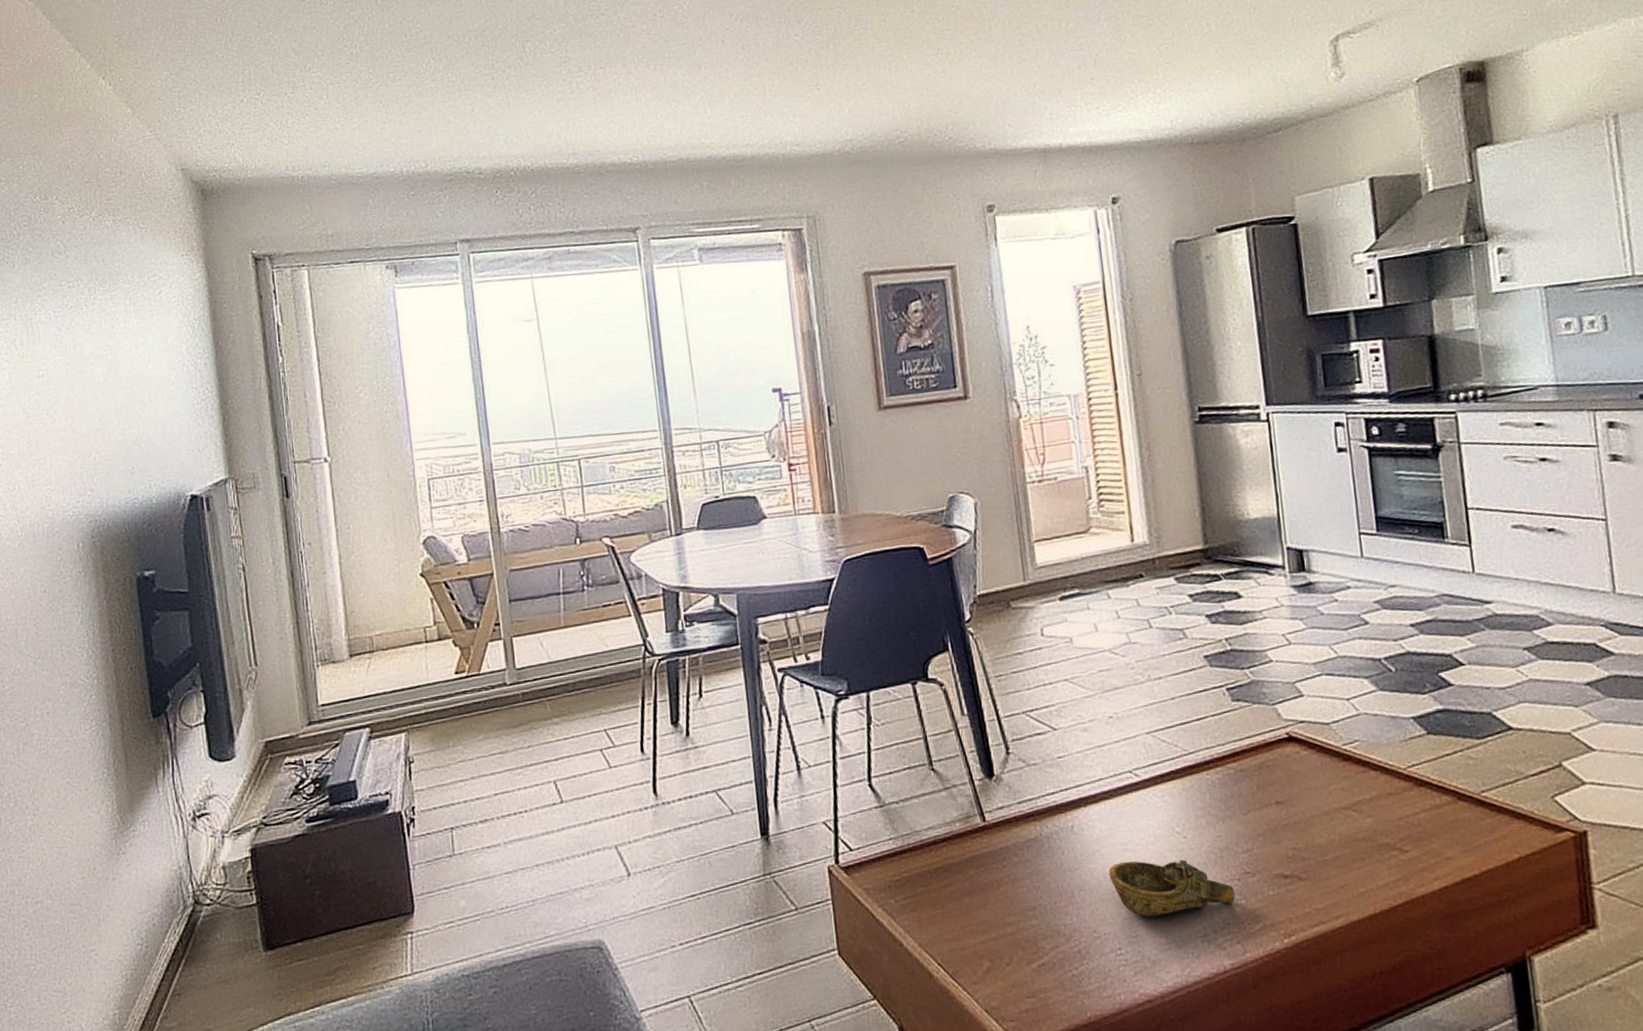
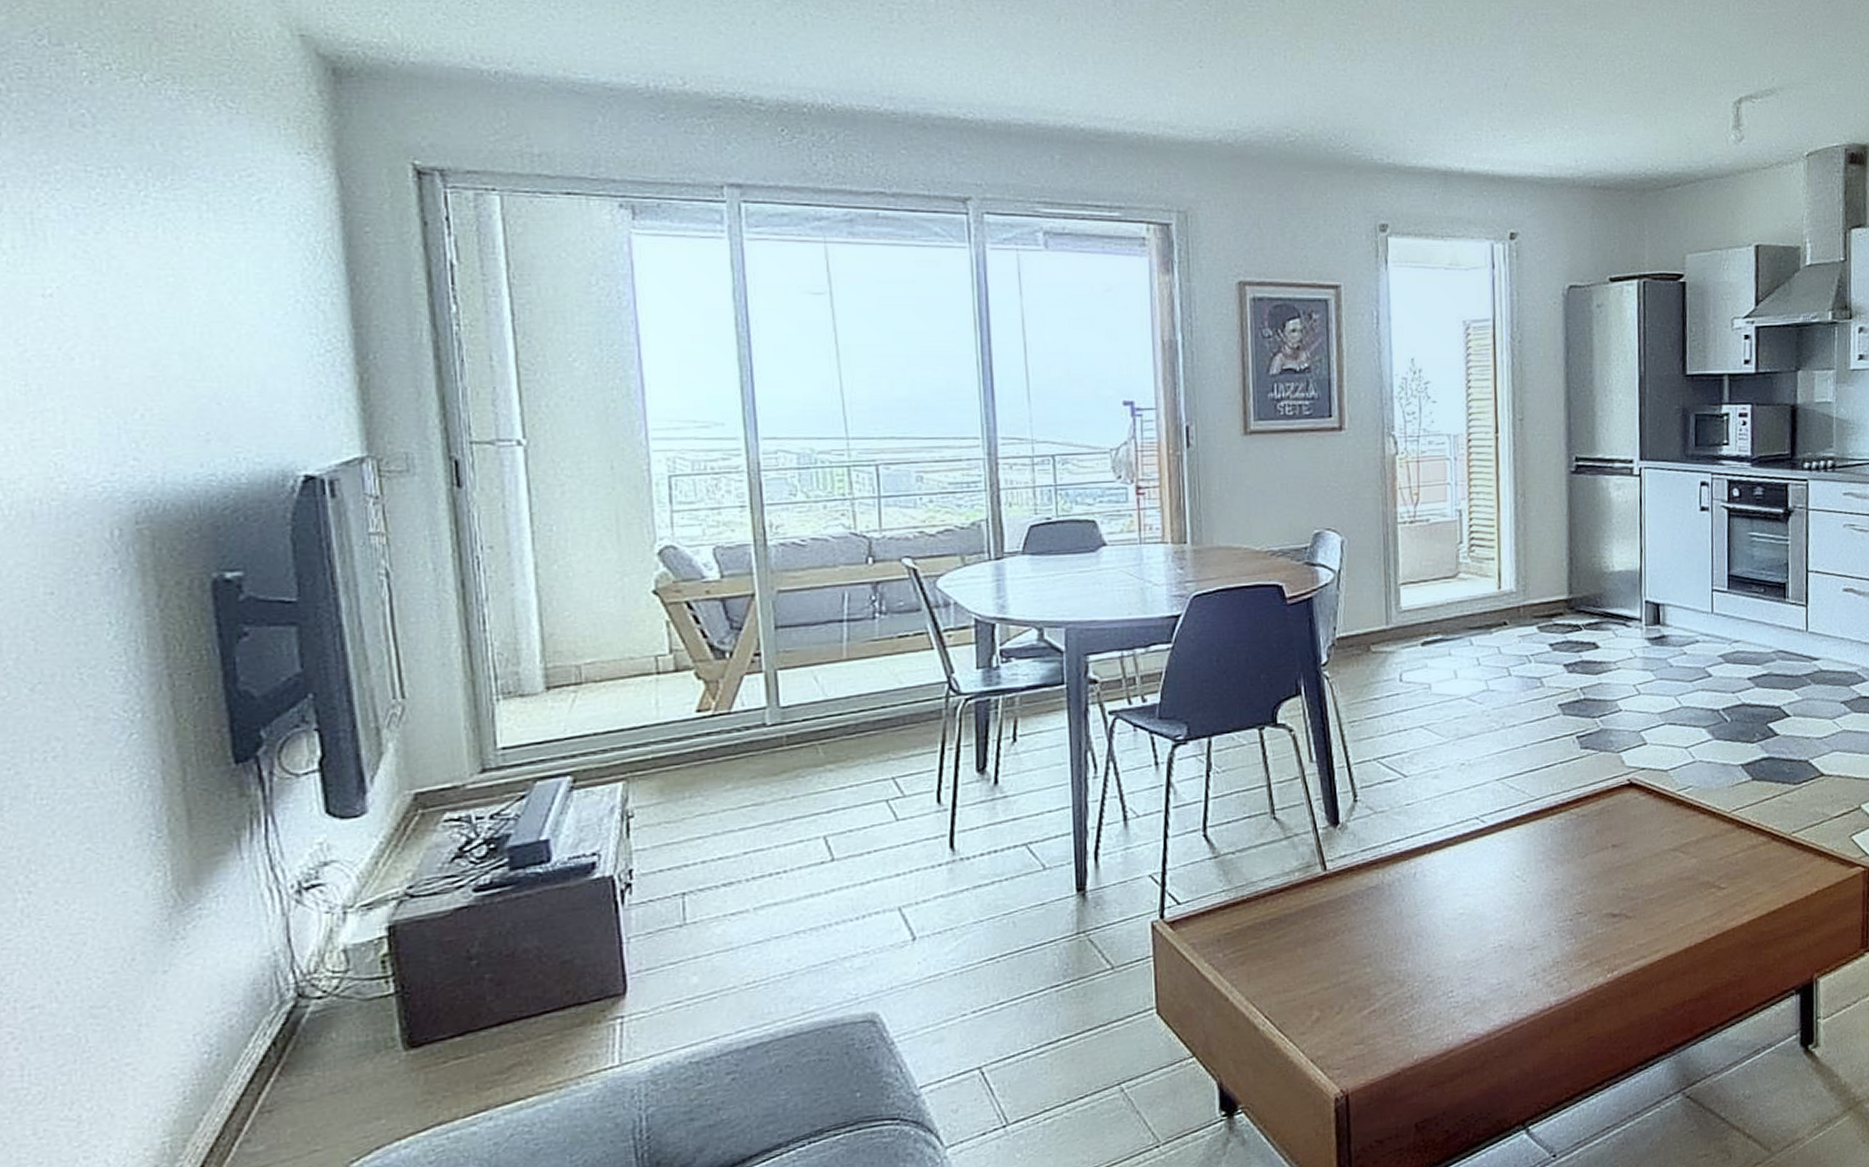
decorative bowl: present [1108,860,1236,917] -> none [1447,903,1566,959]

